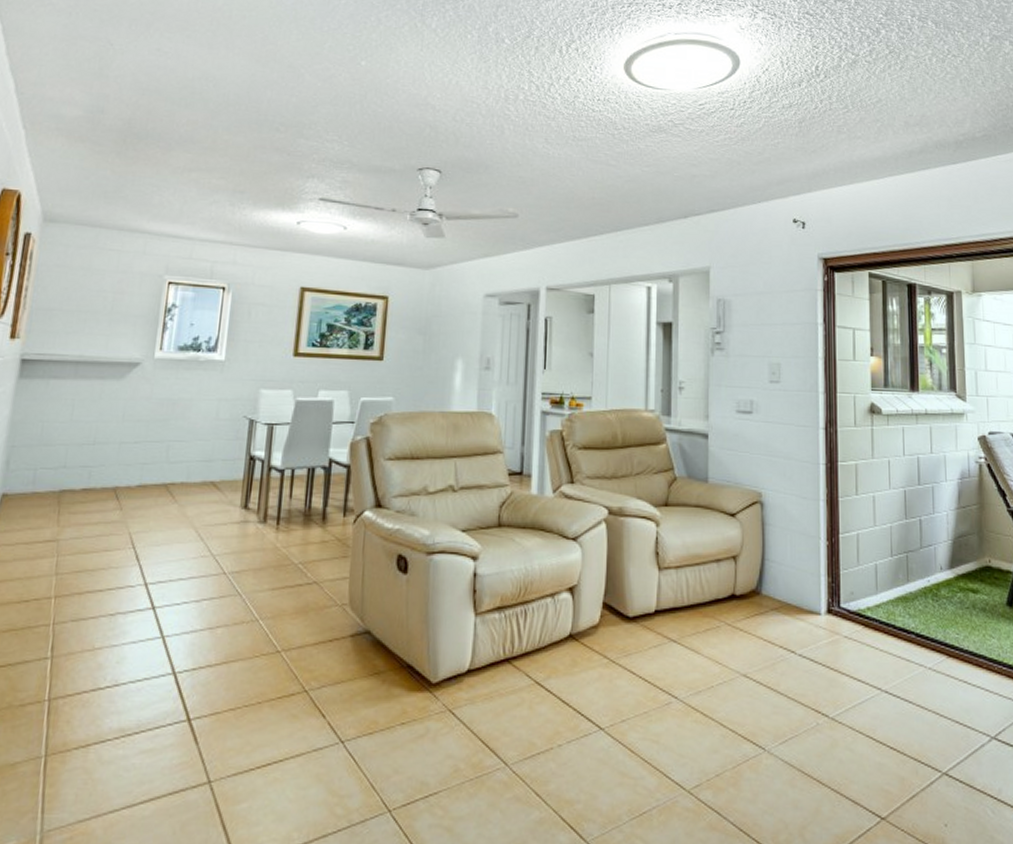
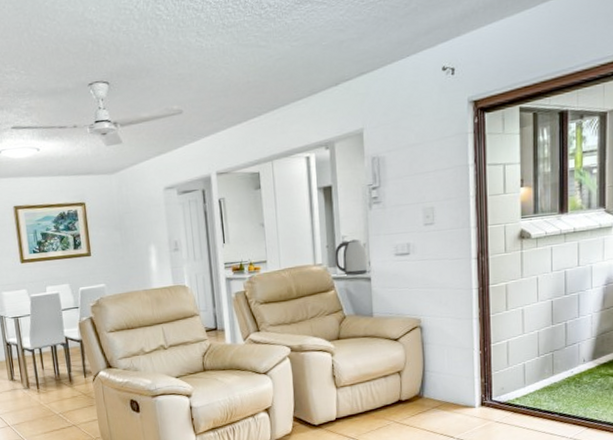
kettle: none [669,386,706,429] -> present [334,238,368,276]

